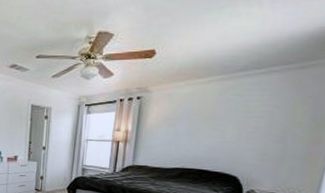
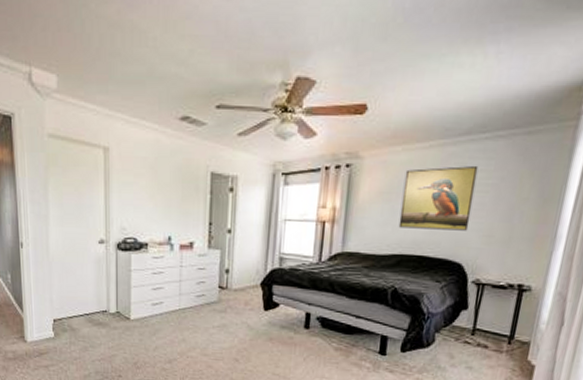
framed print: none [181,95,254,150] -> present [398,165,479,231]

